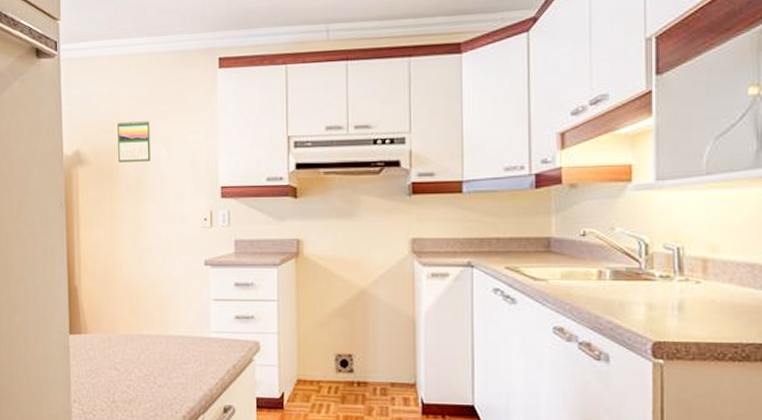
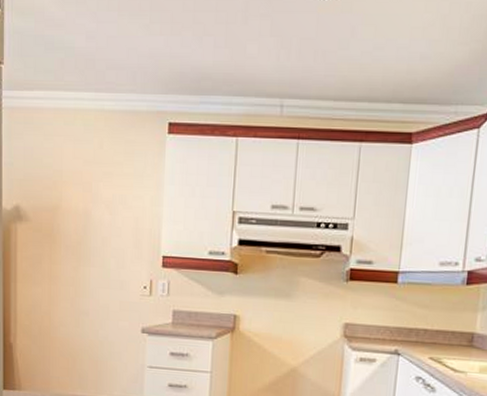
calendar: present [117,120,151,162] -> none [59,179,94,224]

